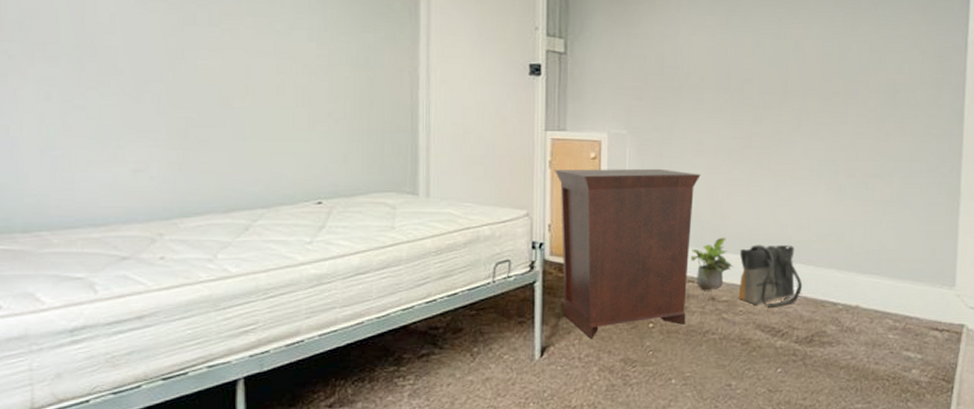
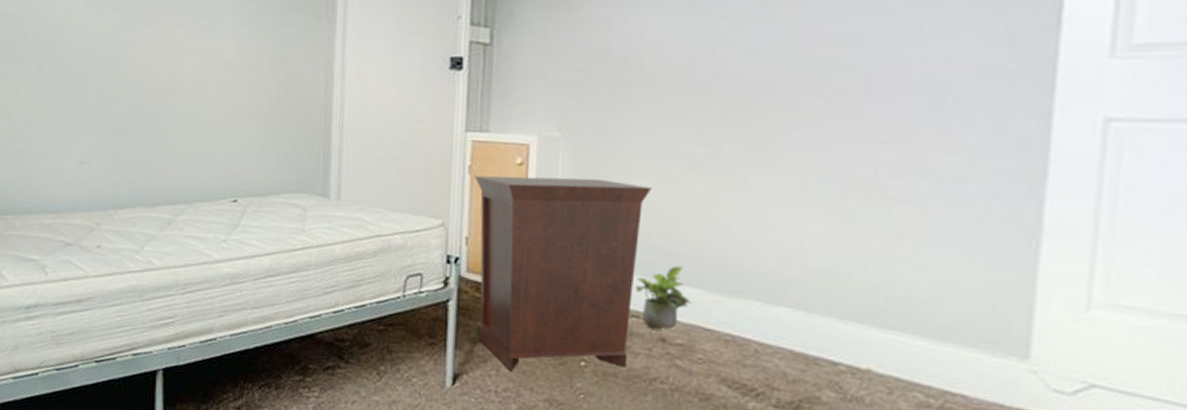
tote bag: present [738,244,803,307] -> none [697,278,788,359]

